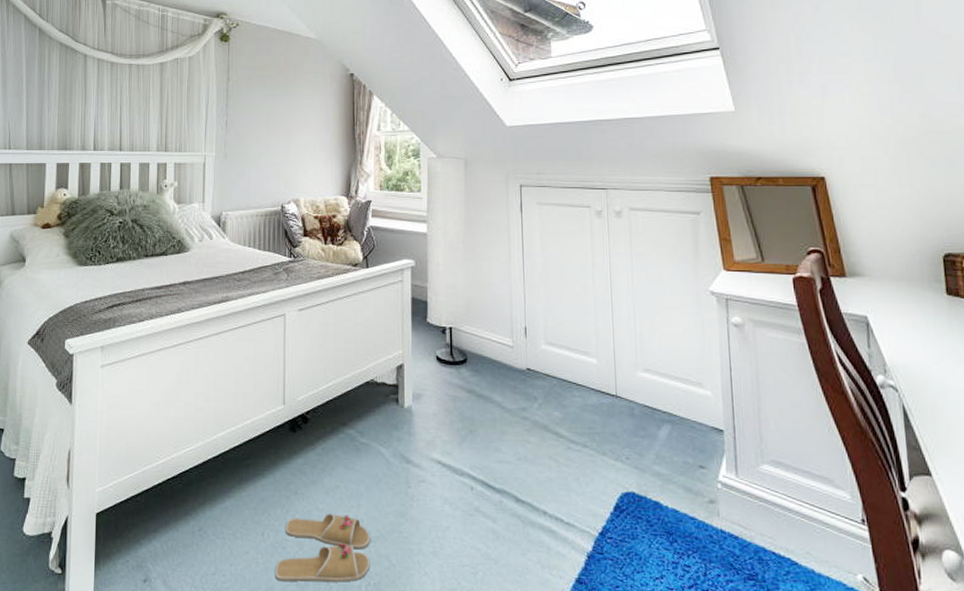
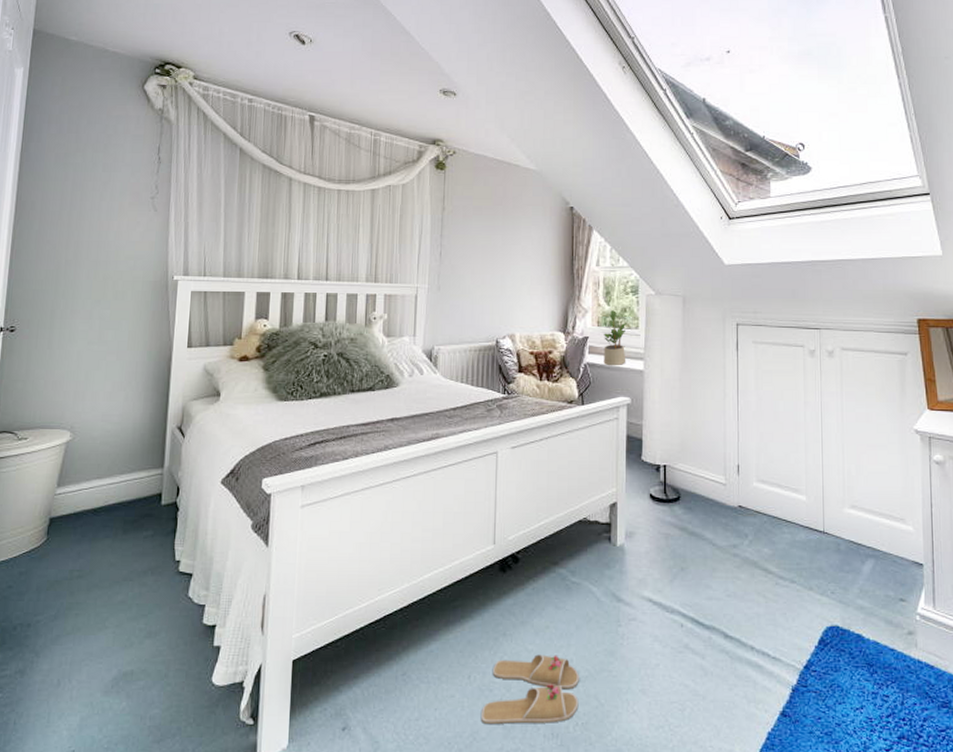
potted plant: none [386,174,410,229] -> present [604,310,627,366]

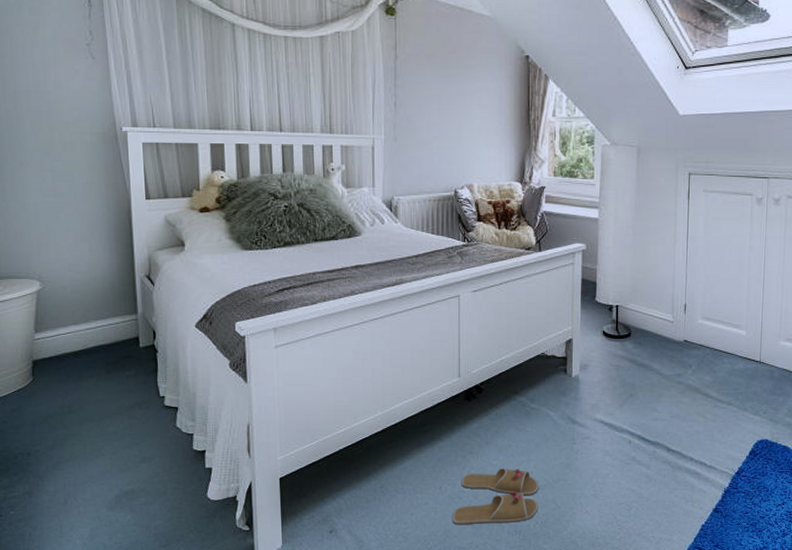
potted plant: present [604,310,627,366] -> none [560,161,582,215]

